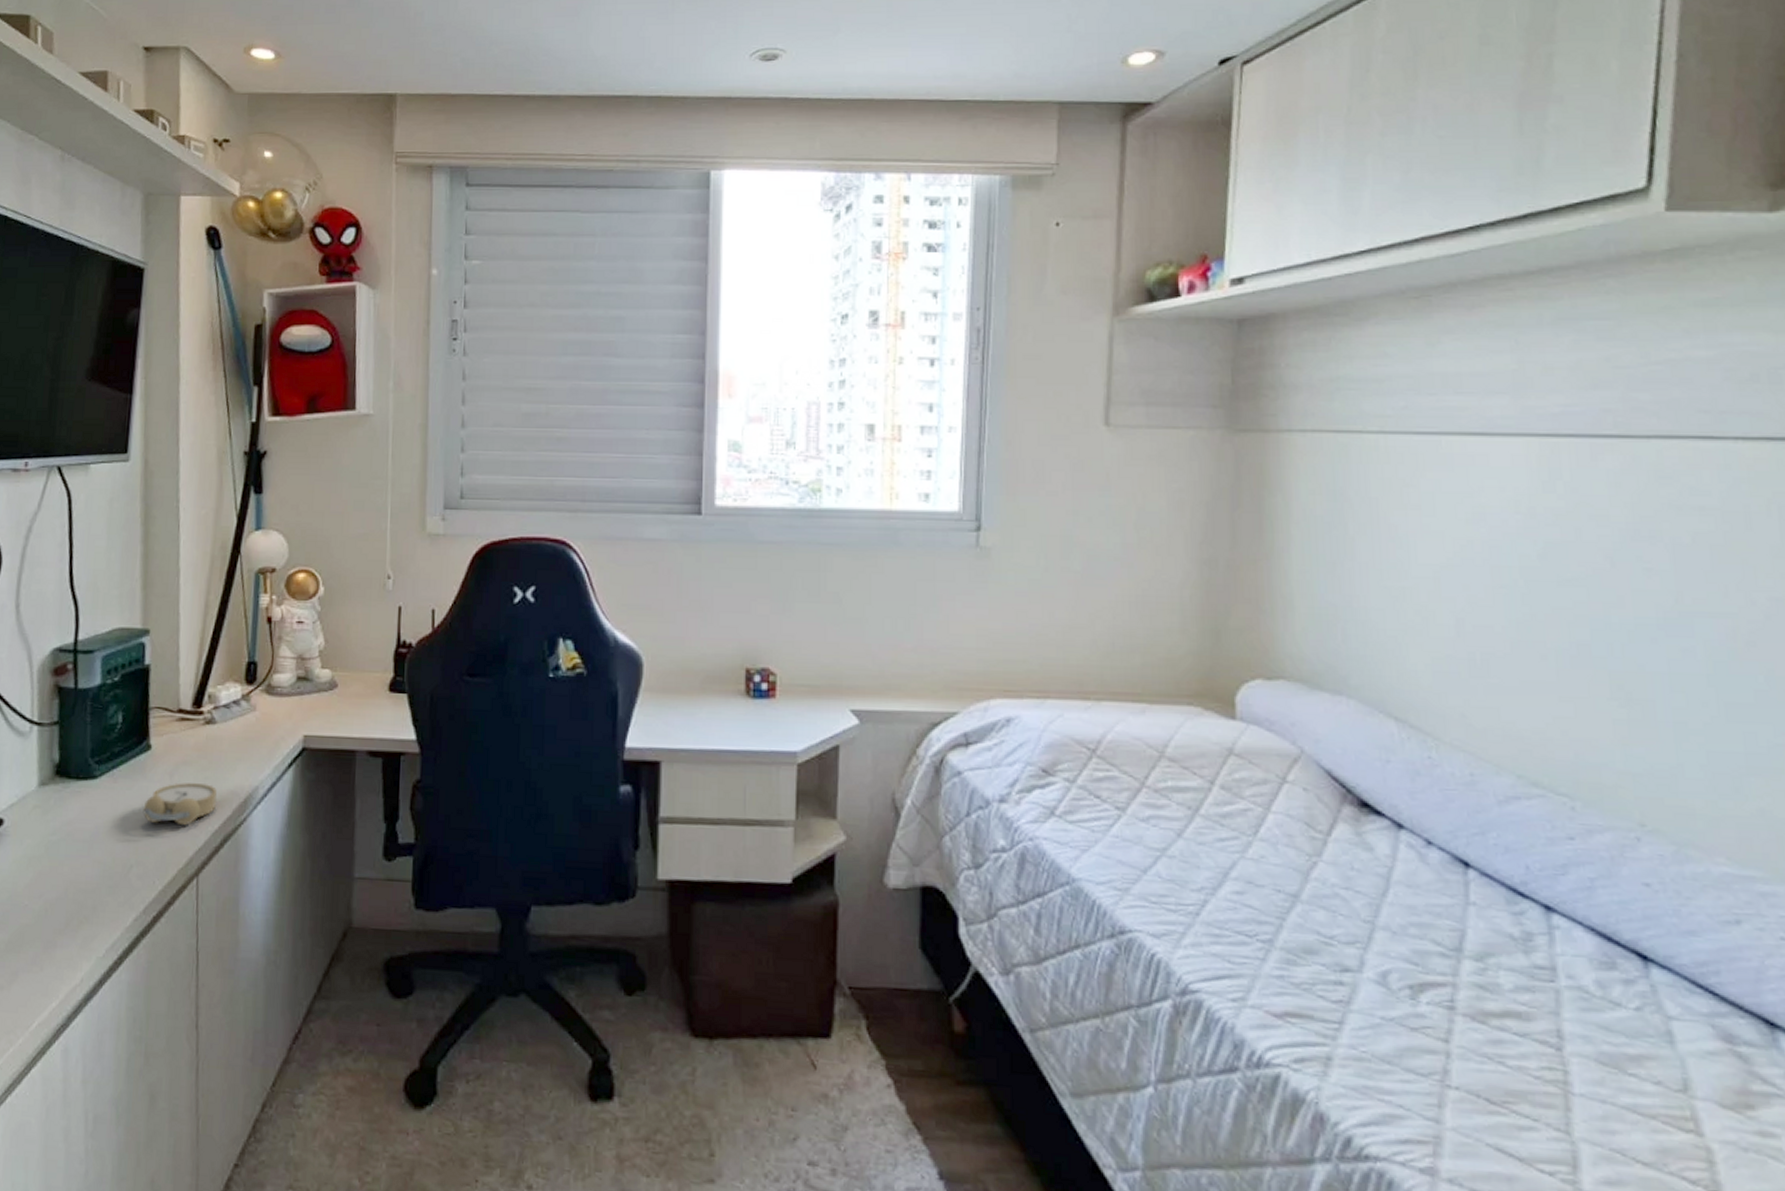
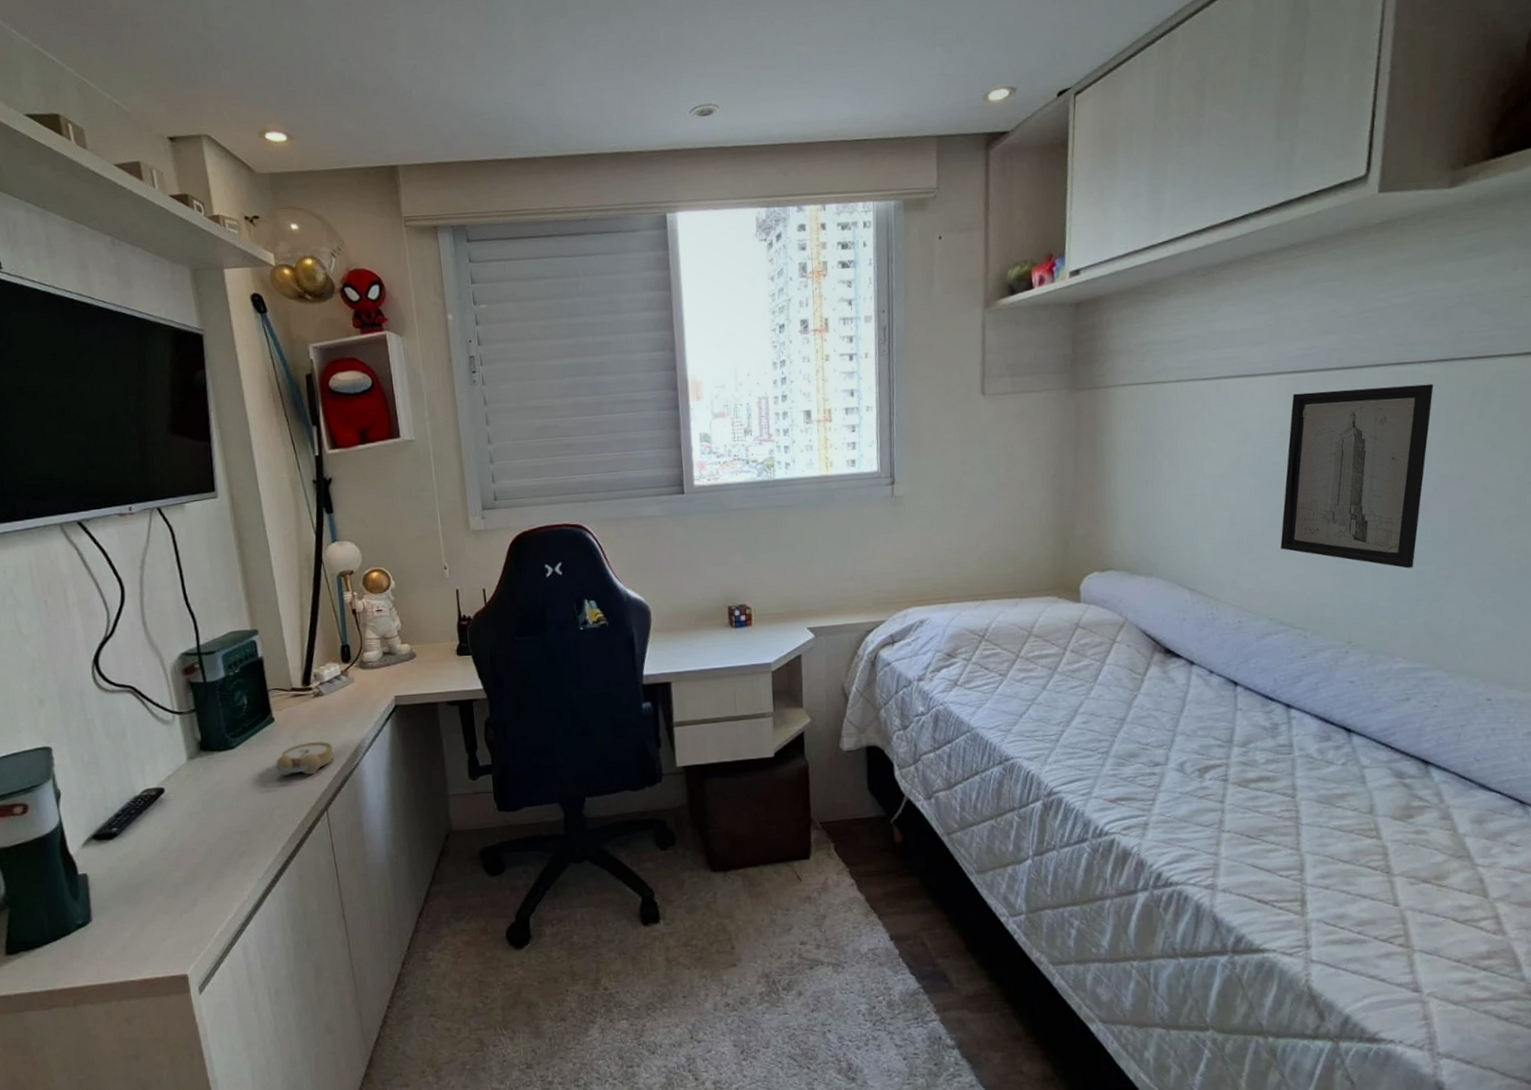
wall art: none [1532,464,1759,727] -> present [1280,384,1434,569]

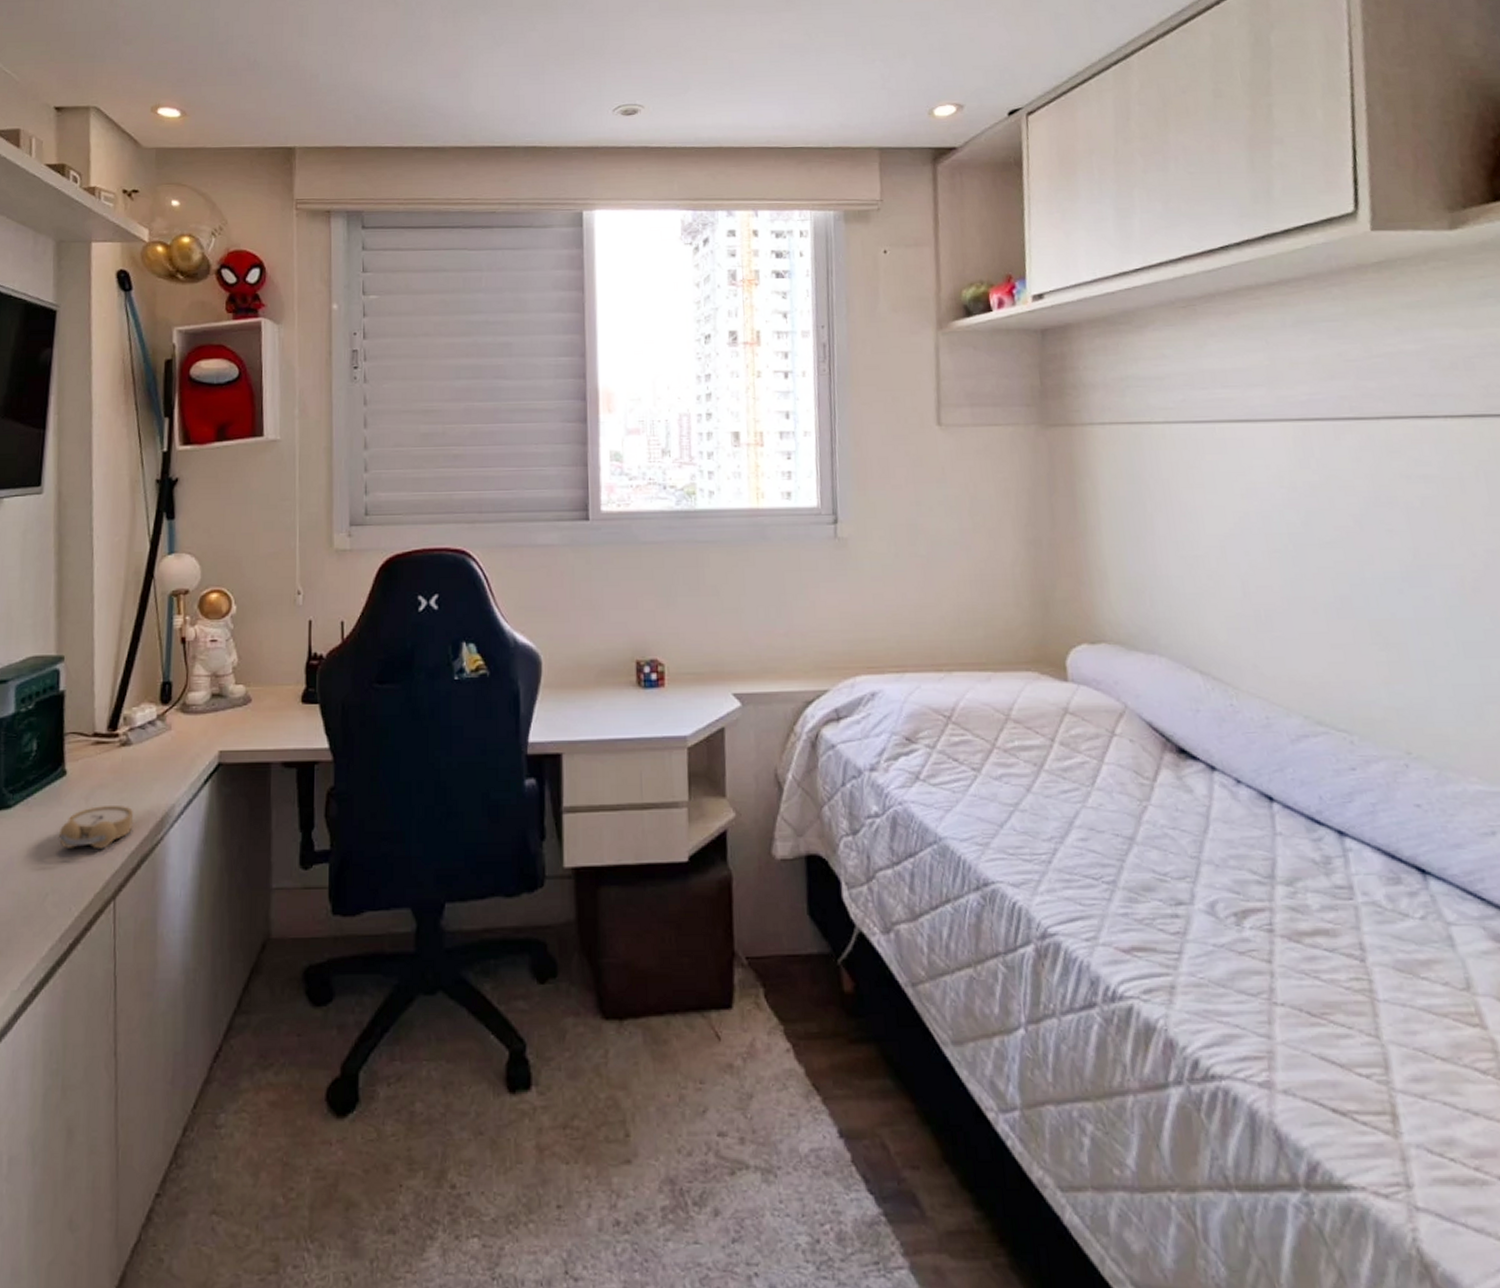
wall art: present [1280,384,1434,569] -> none [1300,442,1475,662]

